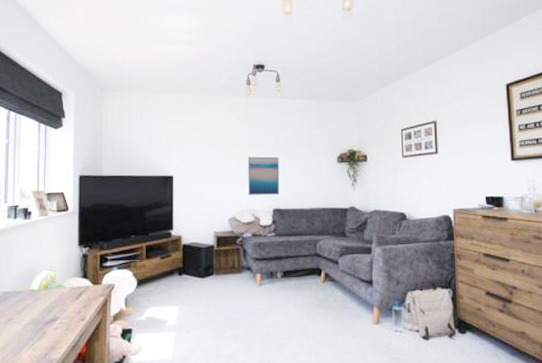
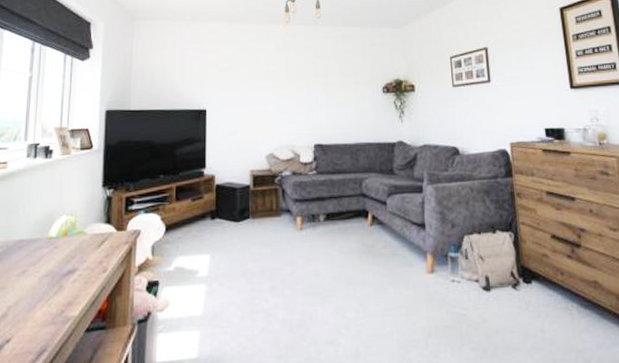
wall art: present [248,156,280,195] -> none [286,87,322,129]

